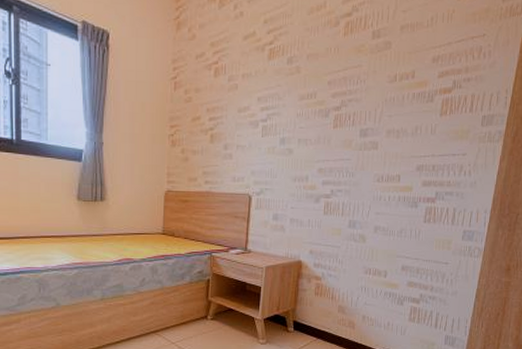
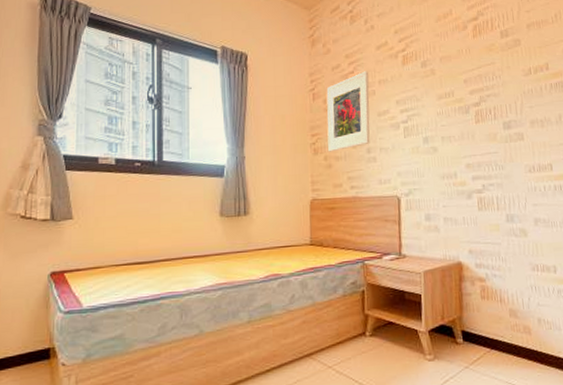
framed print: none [186,62,233,145] -> present [326,71,370,152]

